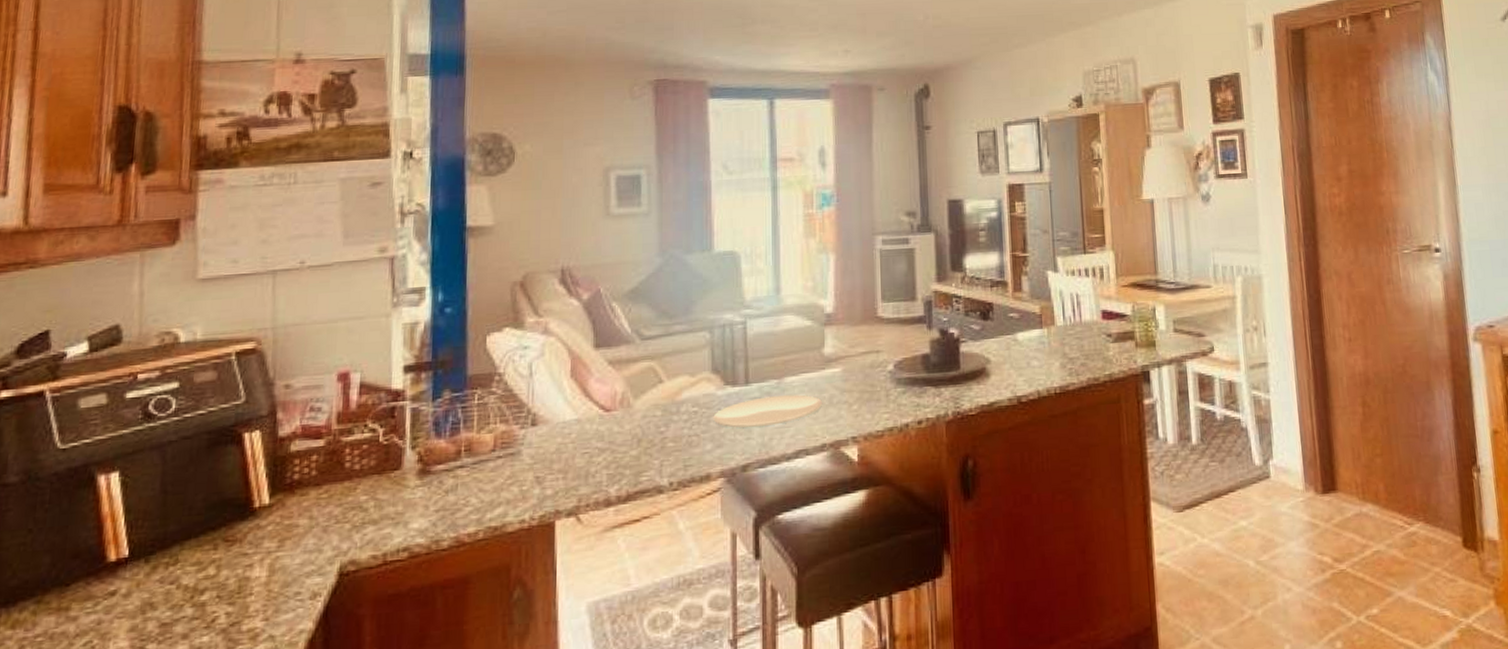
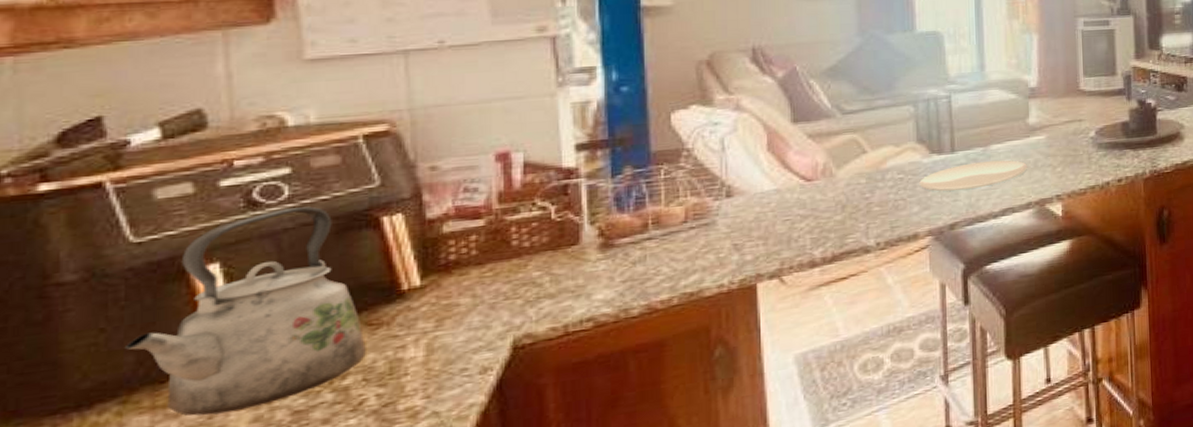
kettle: none [45,420,222,621] -> present [126,206,366,416]

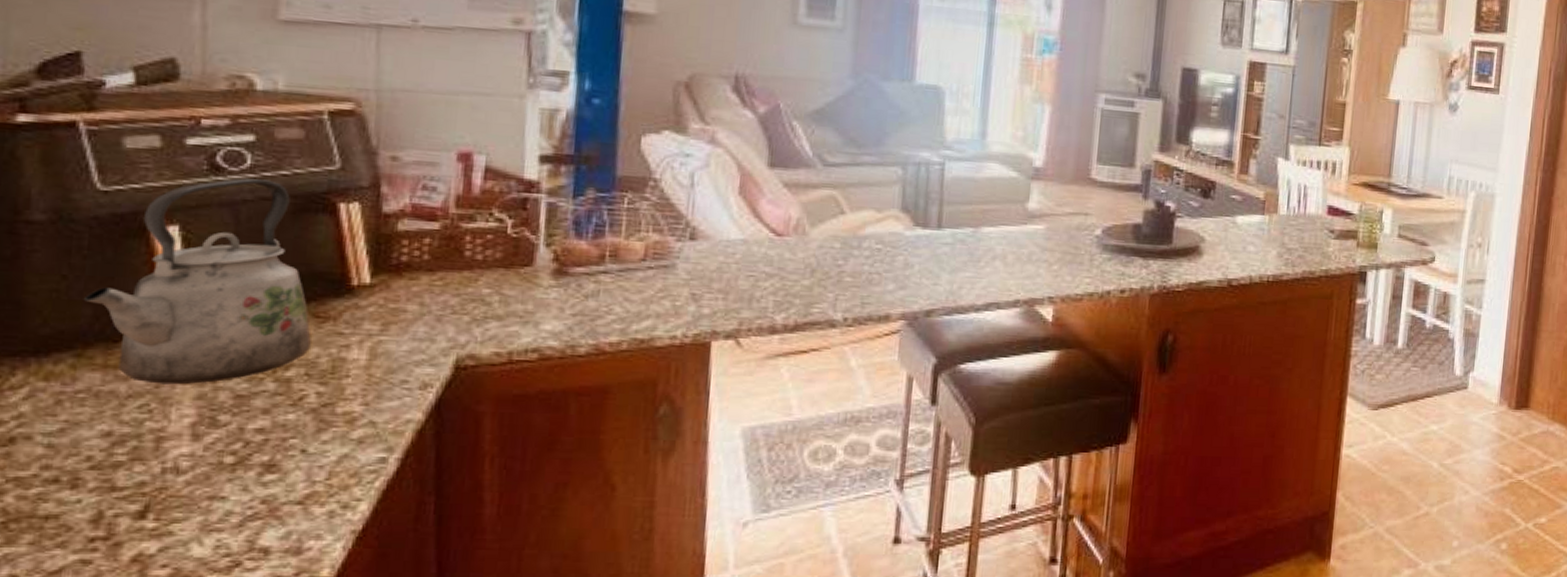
plate: present [919,160,1027,192] -> none [898,244,1020,275]

